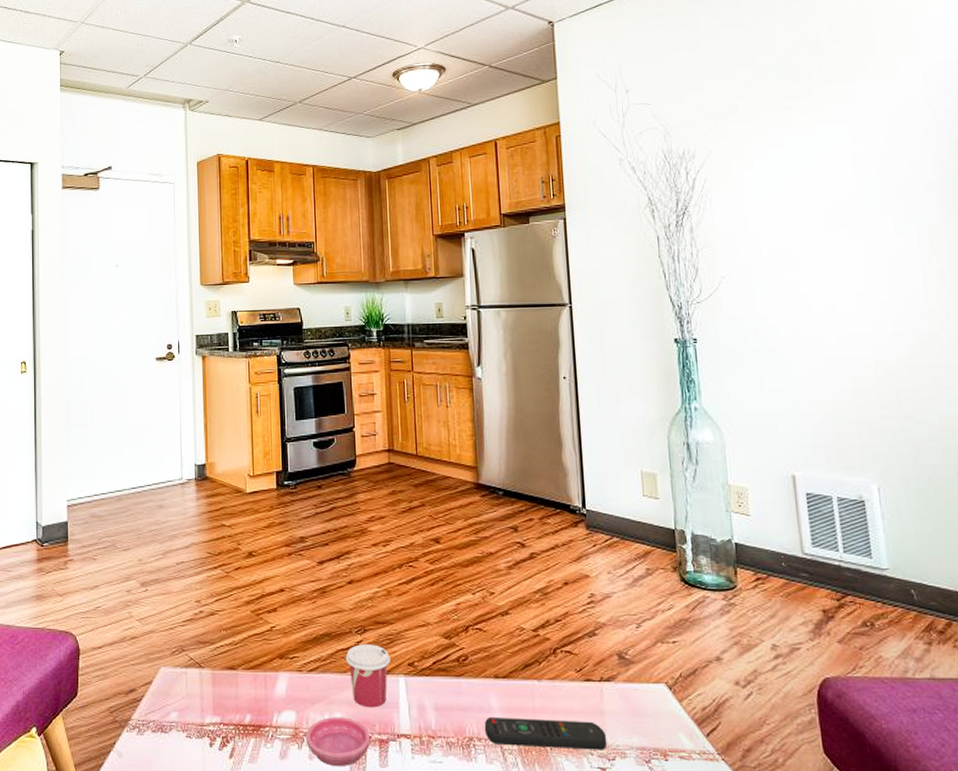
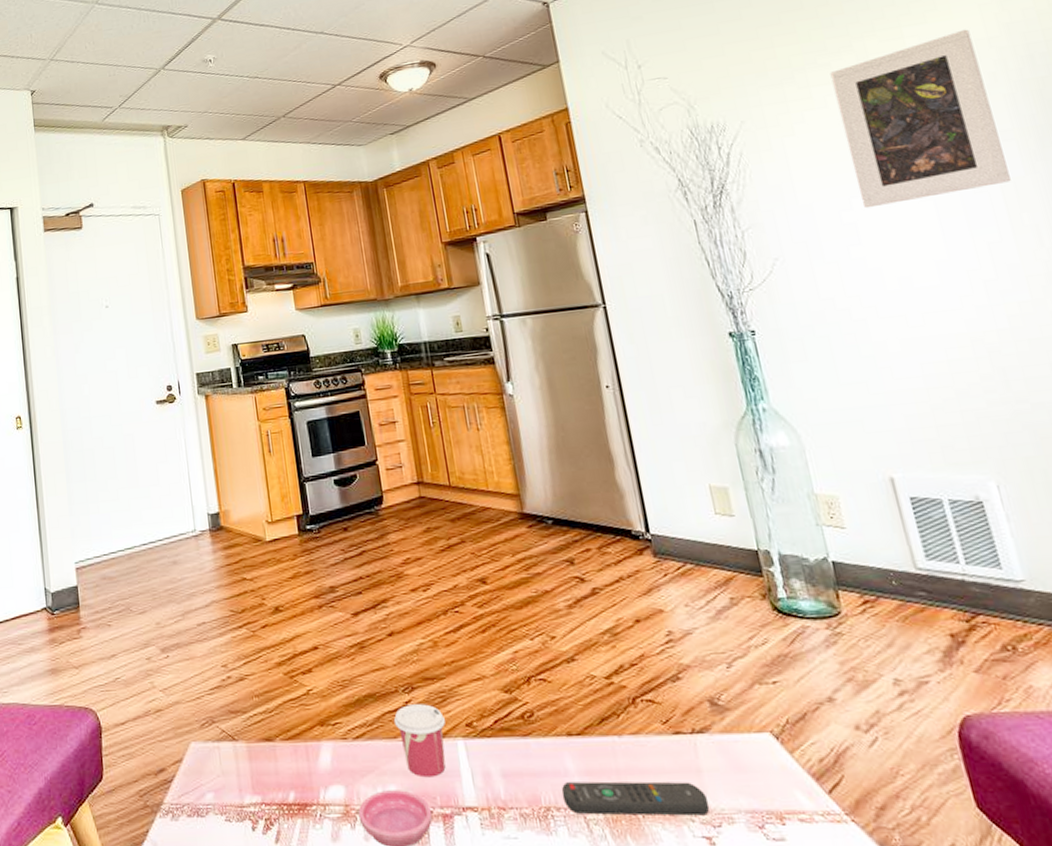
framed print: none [790,89,927,240] -> present [830,29,1011,209]

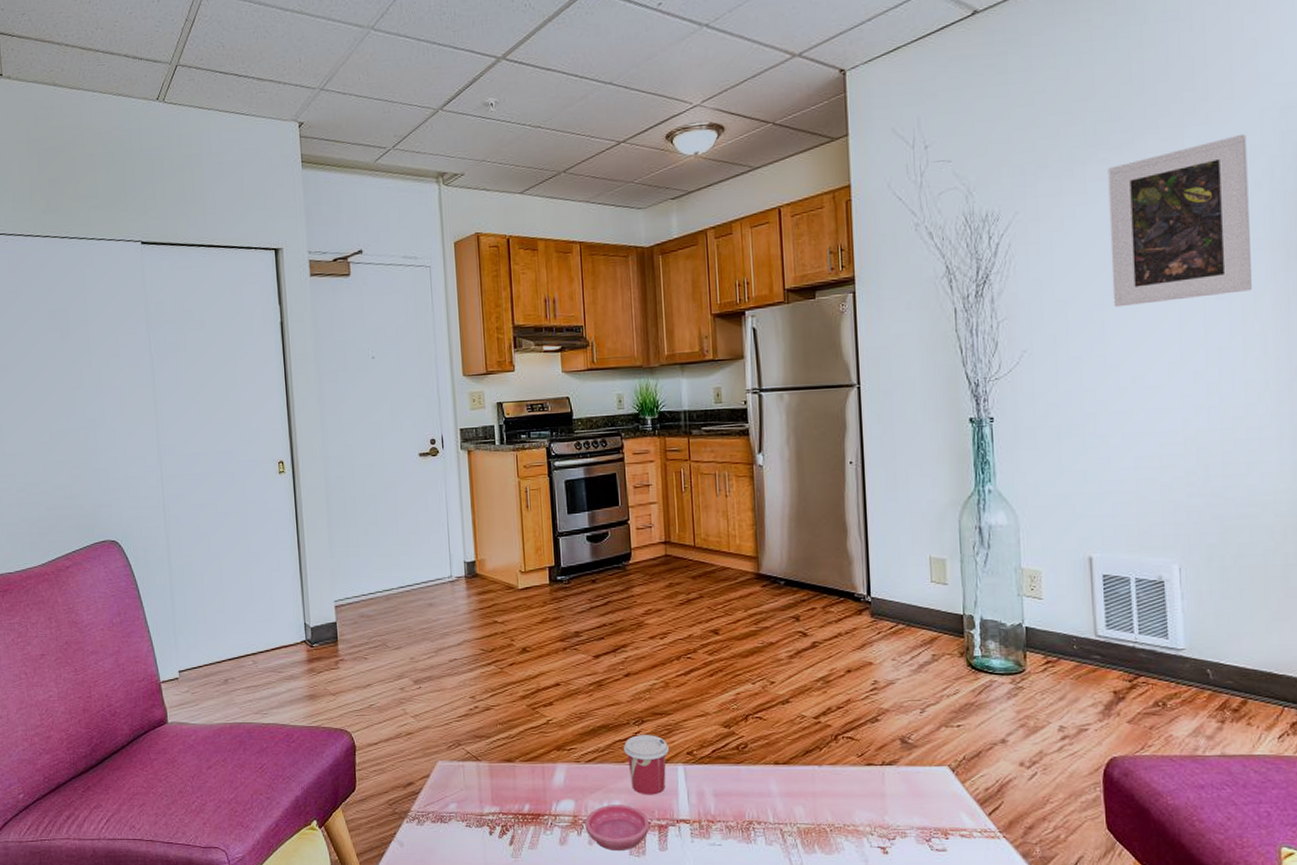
remote control: present [561,781,710,816] -> none [764,802,888,831]

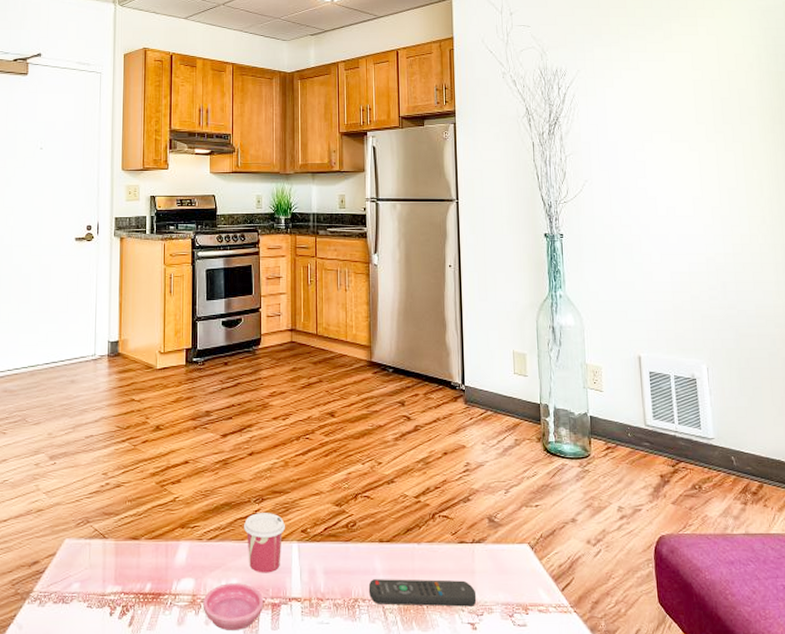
remote control: none [764,802,888,831] -> present [368,579,477,607]
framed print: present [1107,134,1252,308] -> none [644,27,750,151]

